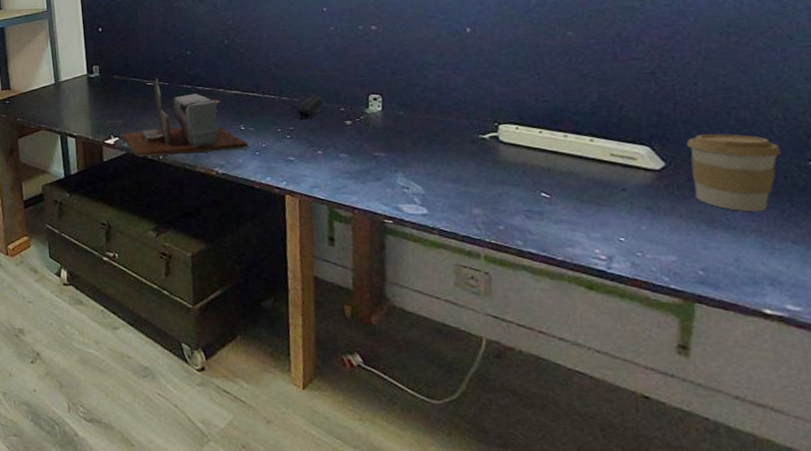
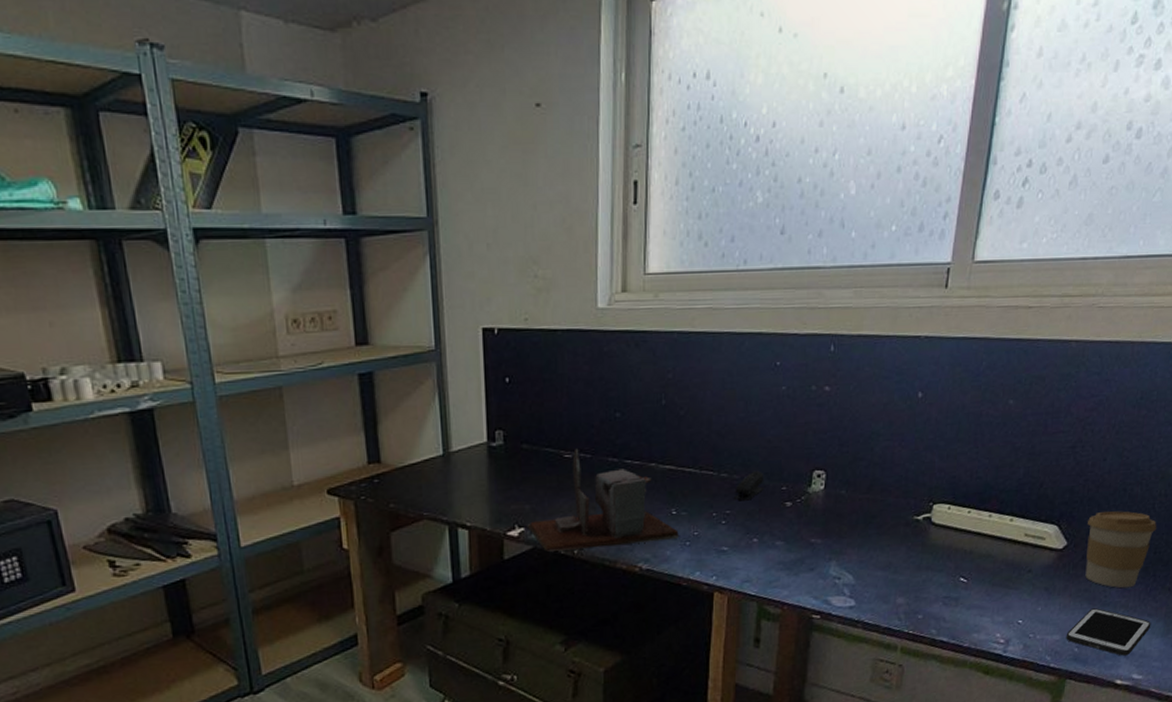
cell phone: none [684,231,800,284] -> present [1066,608,1151,656]

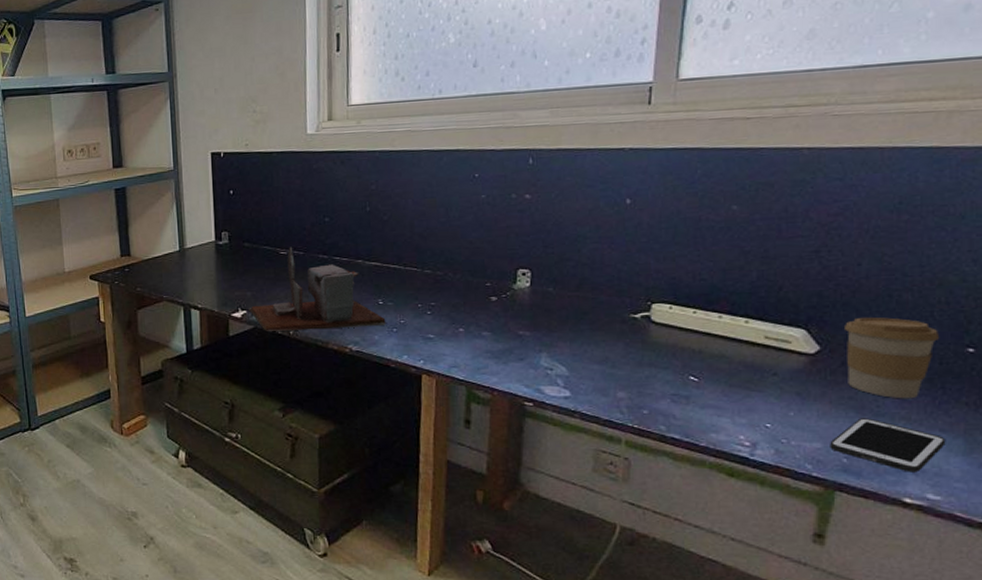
stapler: present [735,470,764,501] -> none [439,268,468,295]

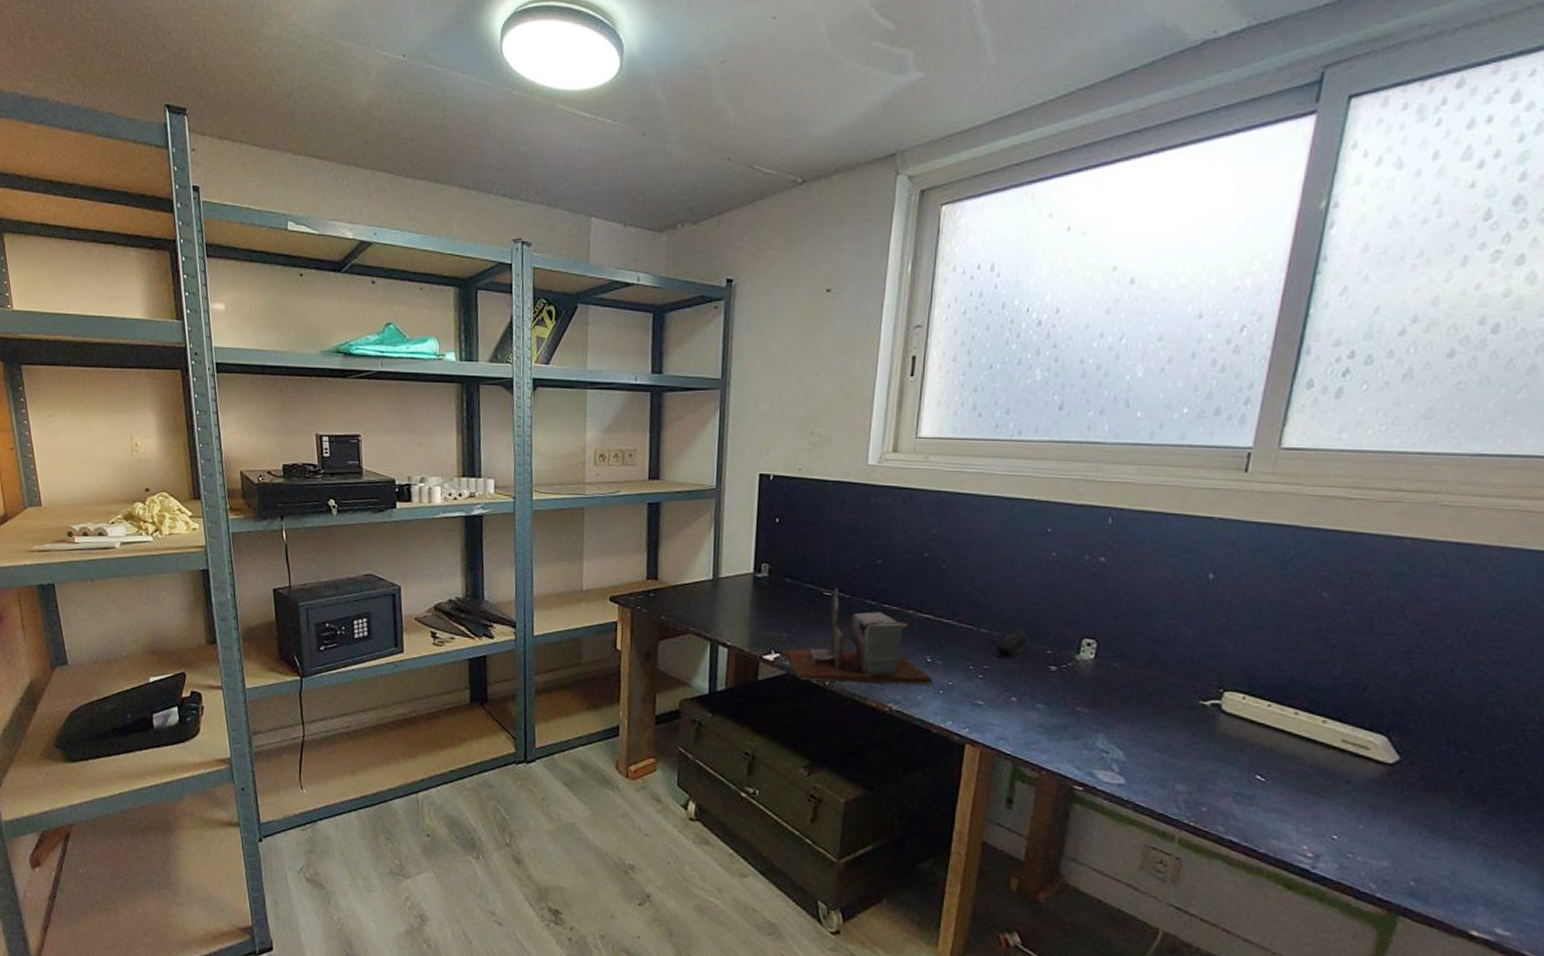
stapler: none [439,268,468,295] -> present [994,630,1028,659]
cell phone: present [830,418,946,472] -> none [1398,839,1523,904]
coffee cup: present [845,316,940,399] -> none [1425,729,1530,824]

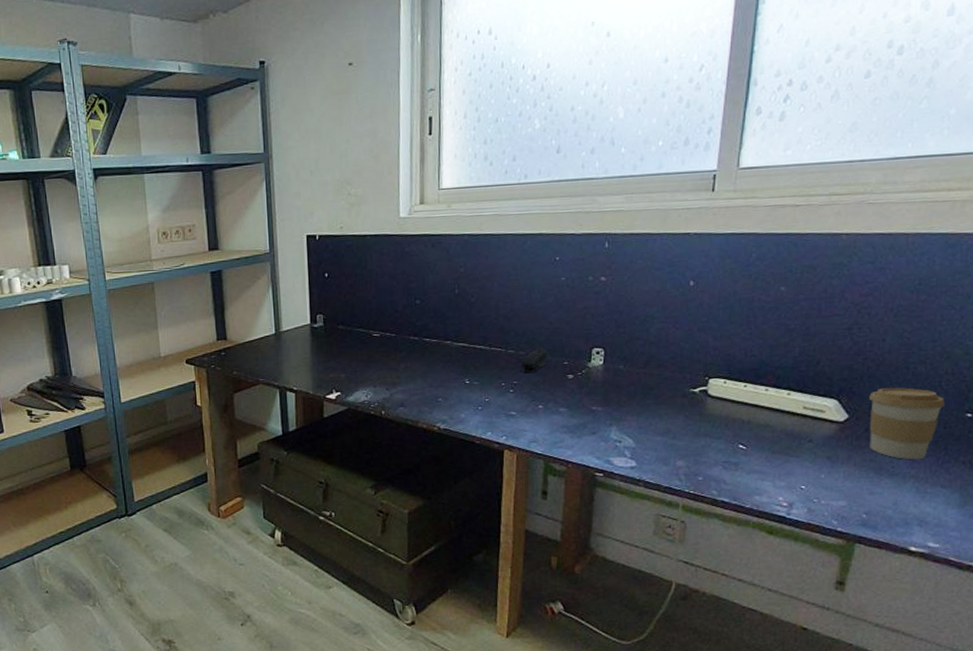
desk organizer: present [782,588,932,686] -> none [343,329,472,413]
coffee cup: none [1425,729,1530,824] -> present [869,387,946,460]

